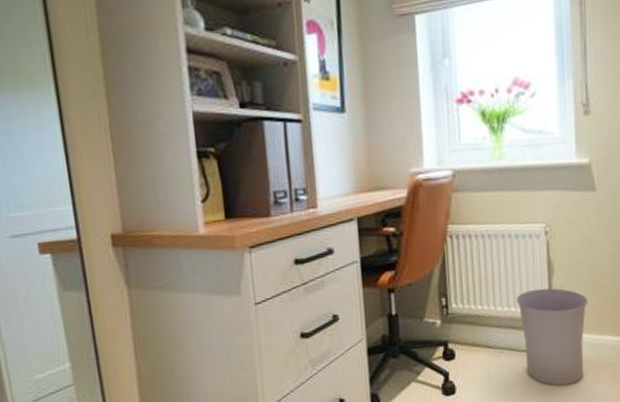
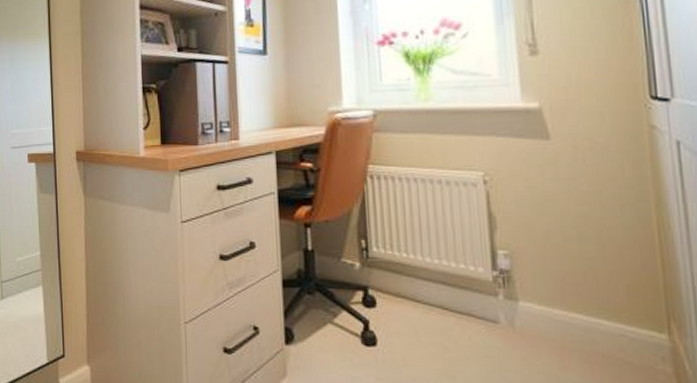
waste bin: present [516,288,589,386] -> none [448,243,546,364]

